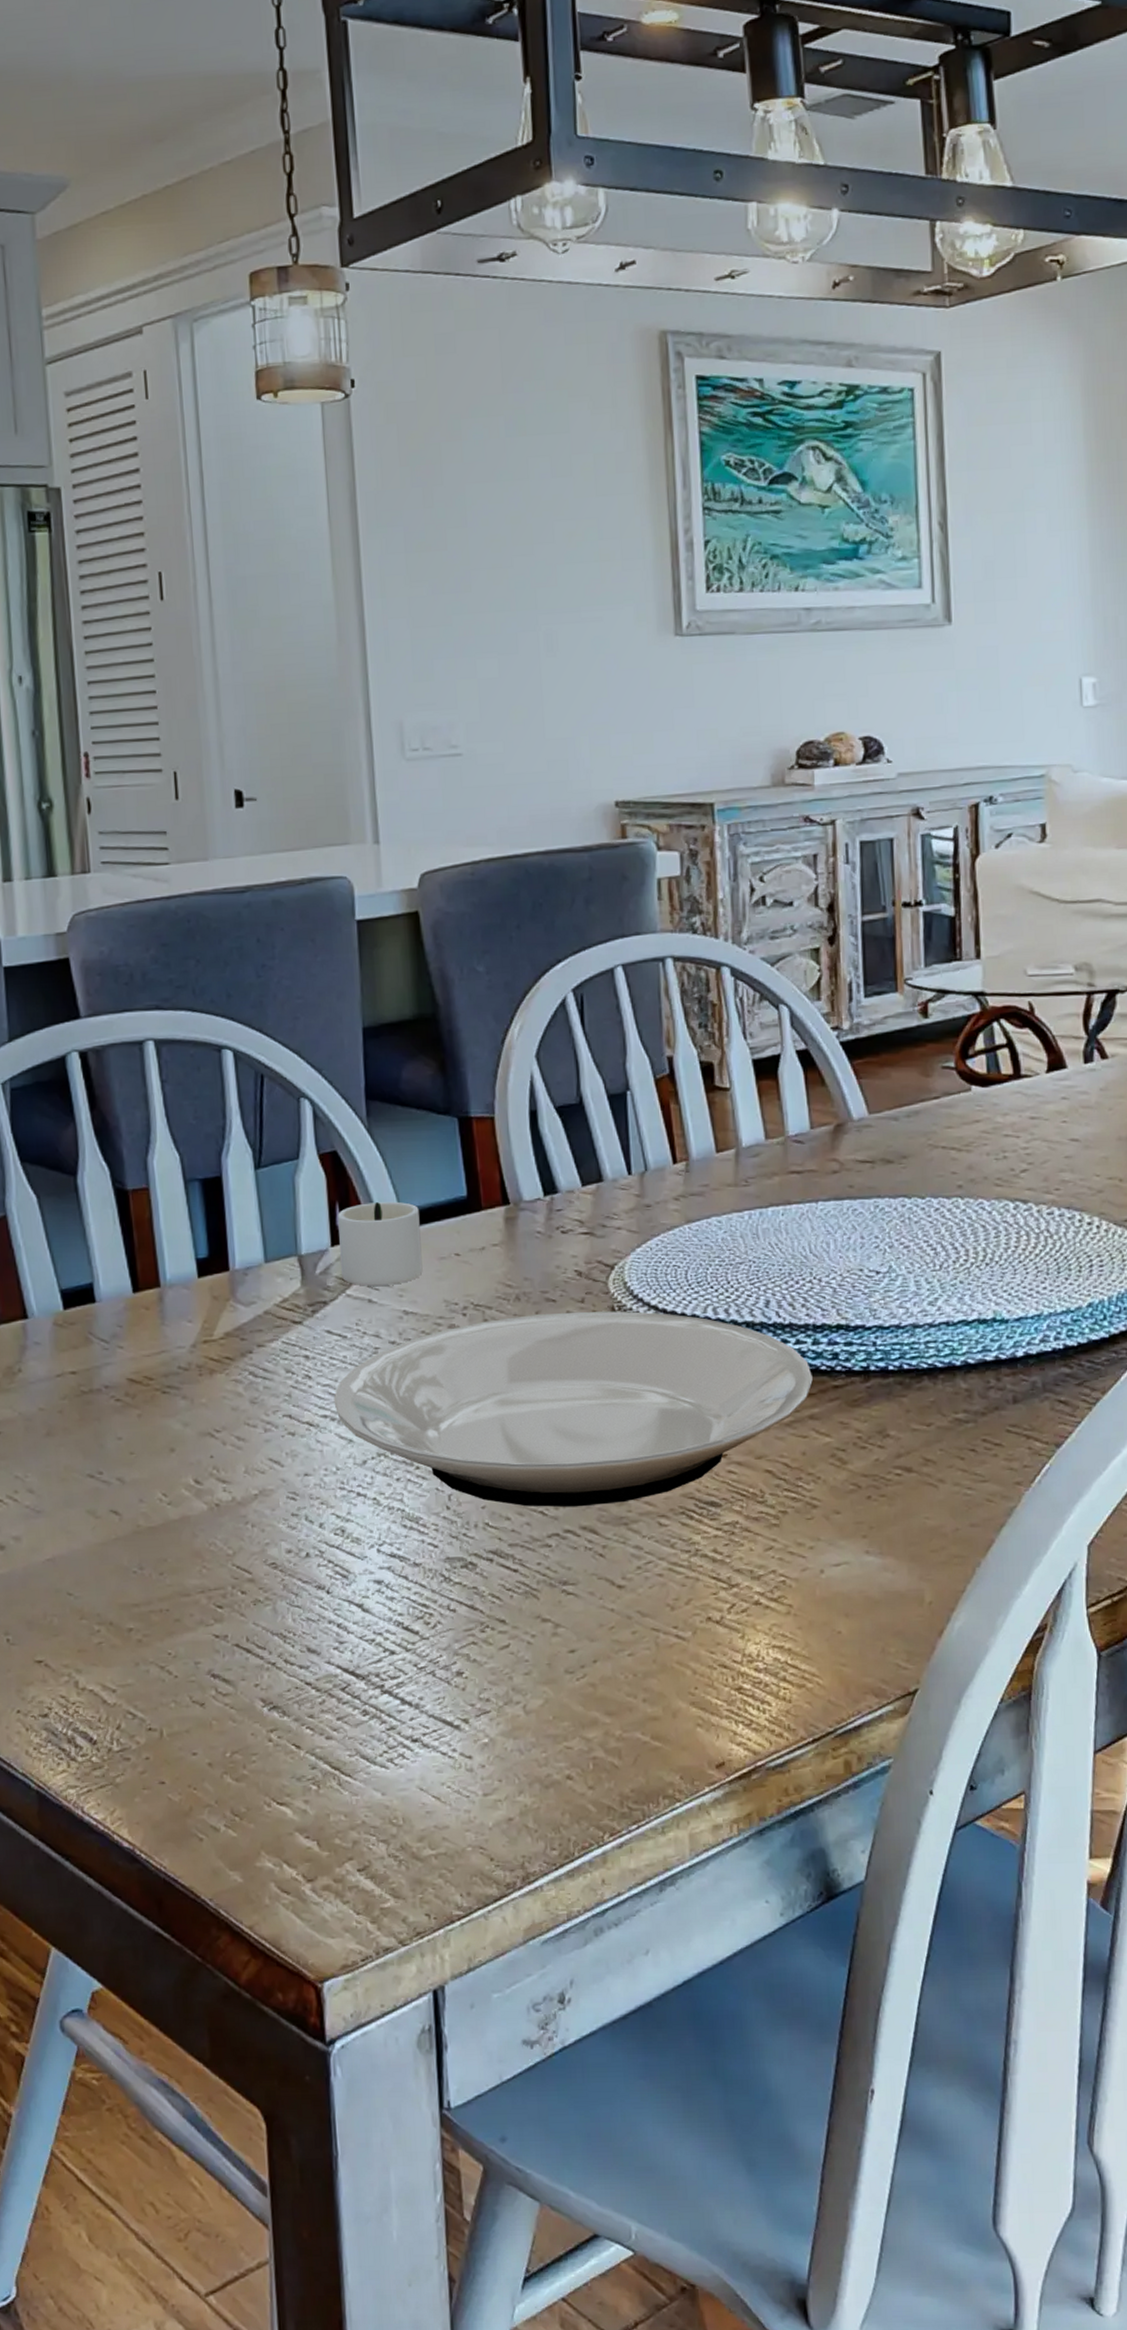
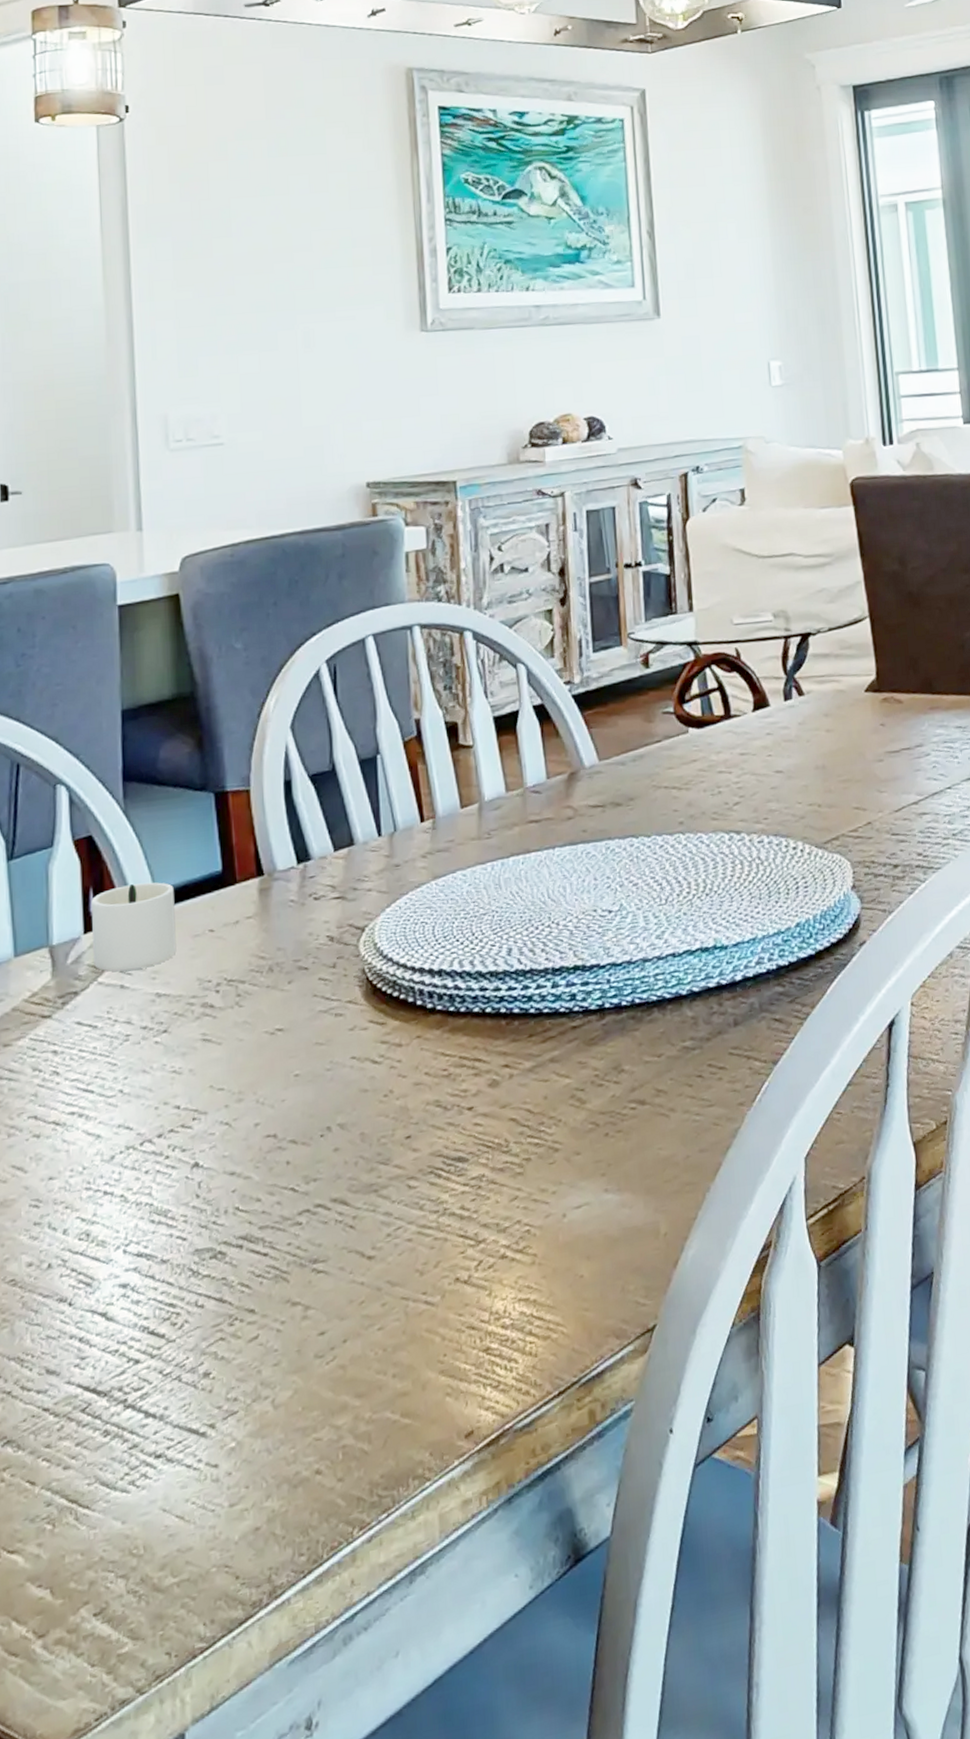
plate: present [333,1311,813,1508] -> none [82,970,553,1185]

